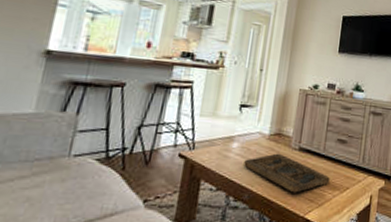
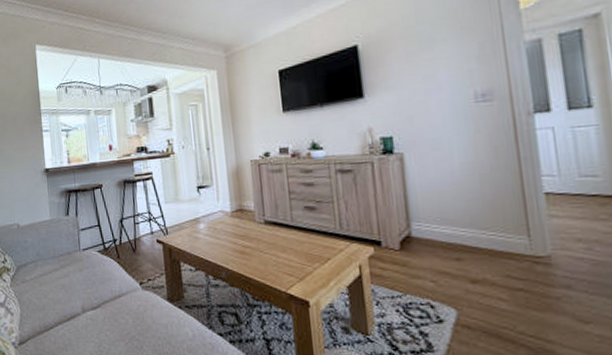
decorative tray: present [244,153,330,193] -> none [214,229,306,268]

